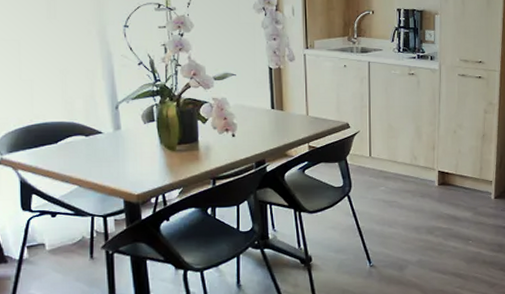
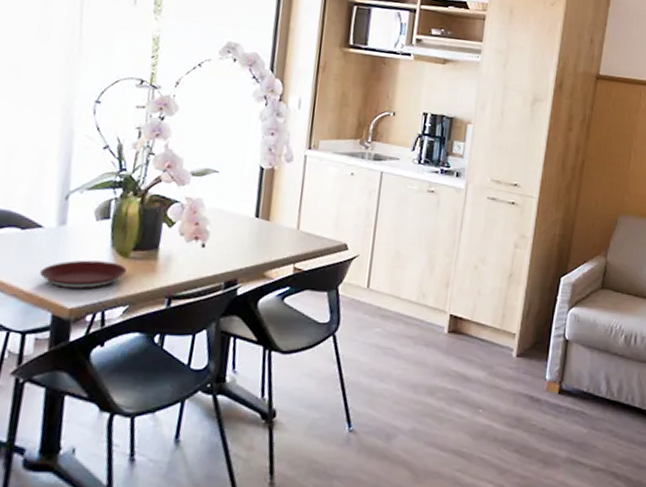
plate: none [108,155,176,179] -> present [40,260,127,289]

